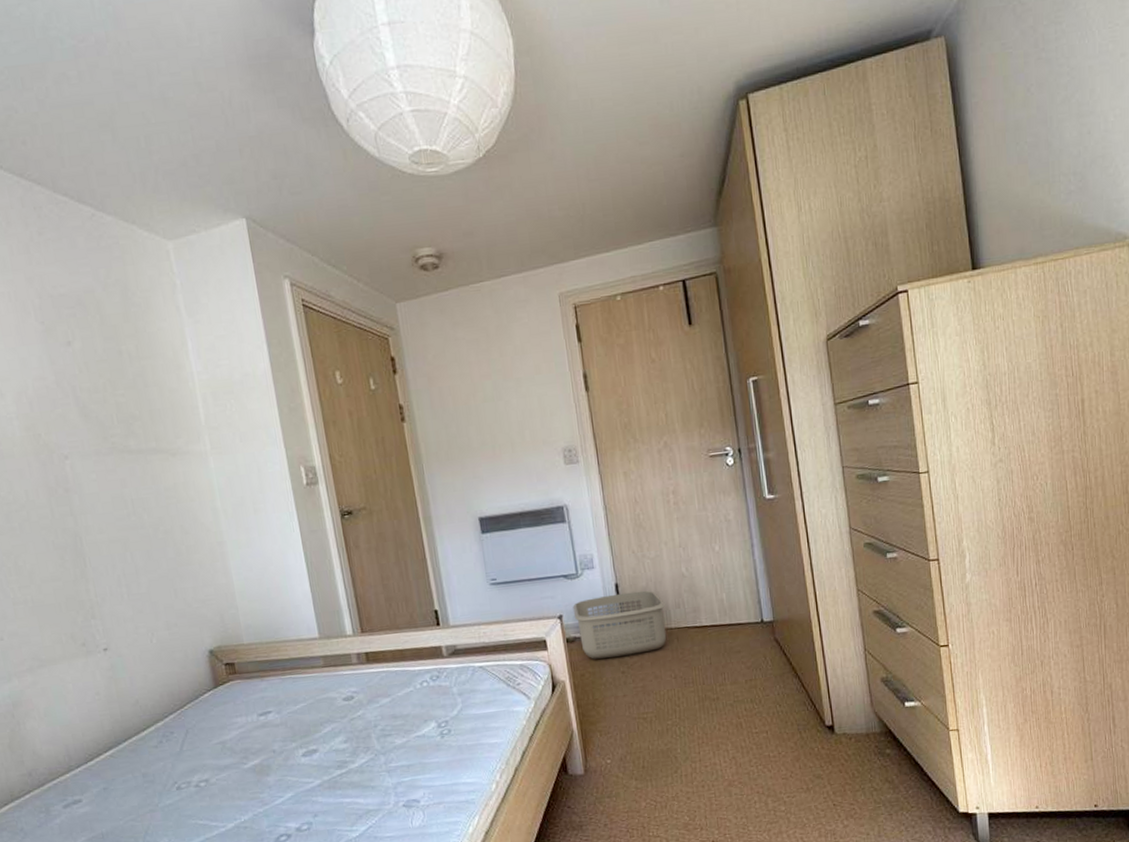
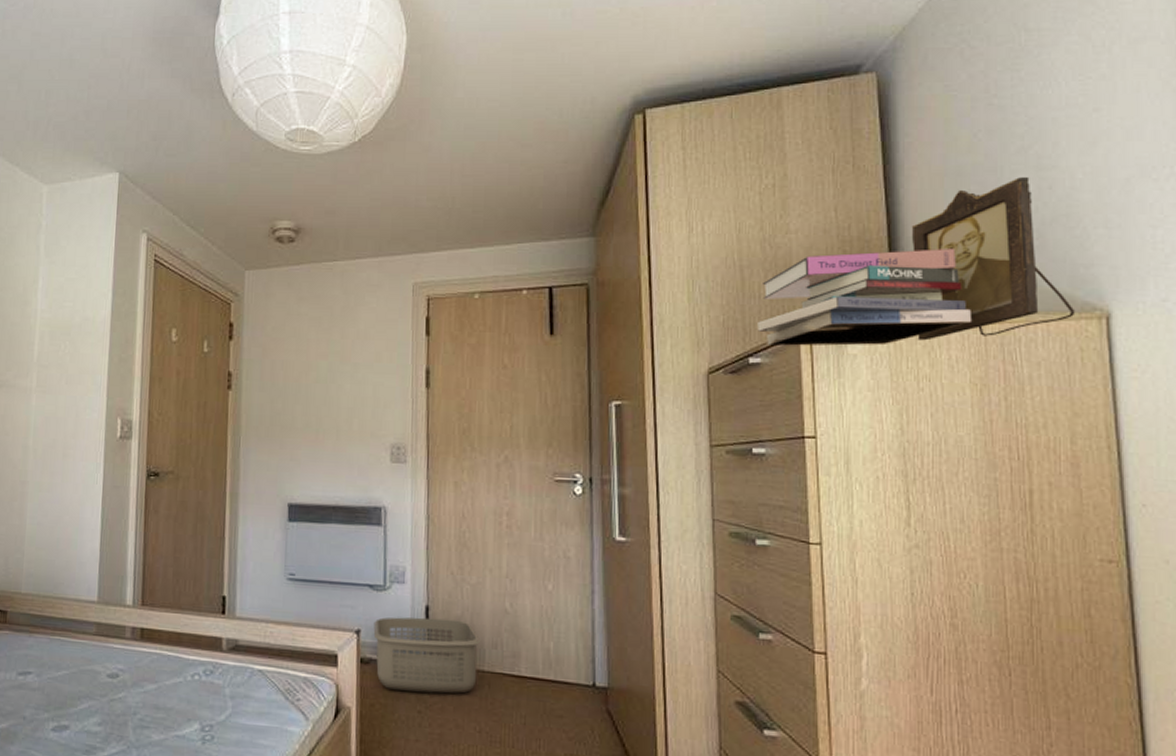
books: none [863,197,1034,309] -> present [757,247,973,347]
photo frame: none [981,125,1111,285] -> present [911,177,1075,341]

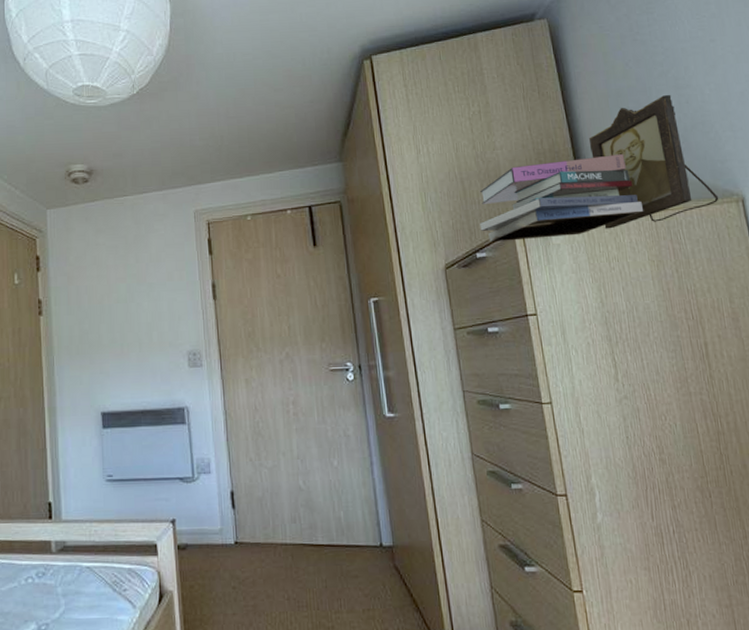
clothes hamper: present [373,617,481,694] -> none [186,501,282,570]

